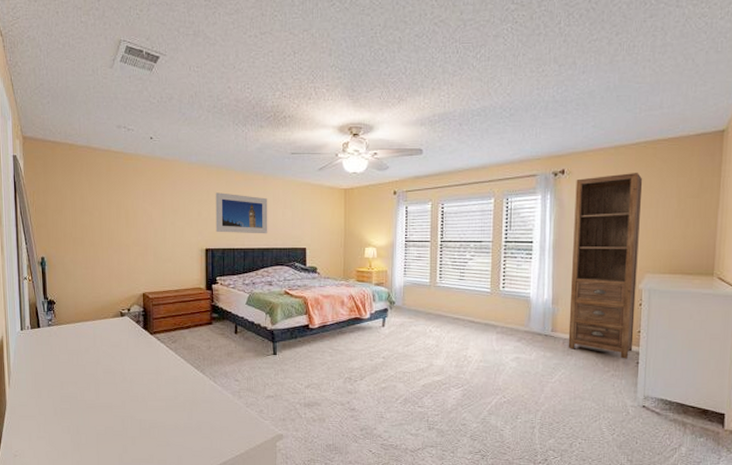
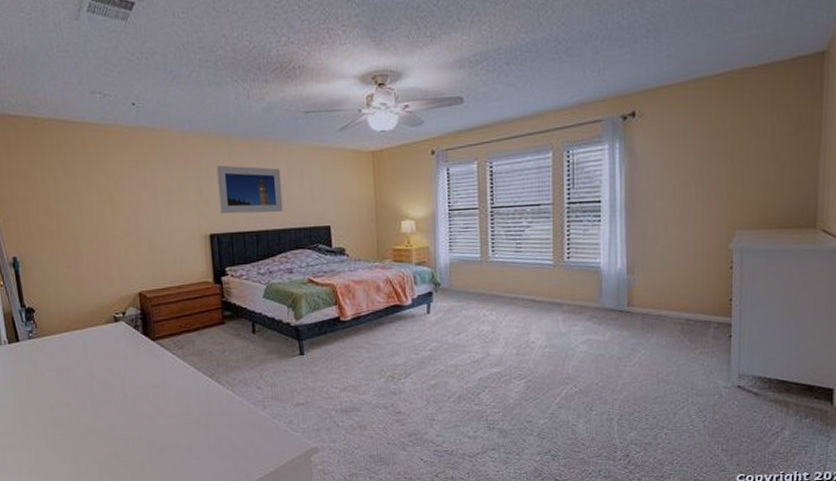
shelf: present [568,172,643,359] -> none [647,108,730,333]

